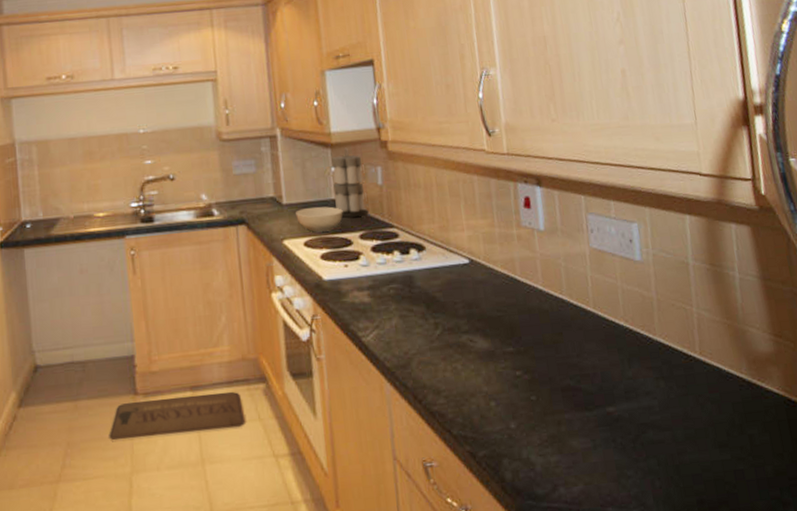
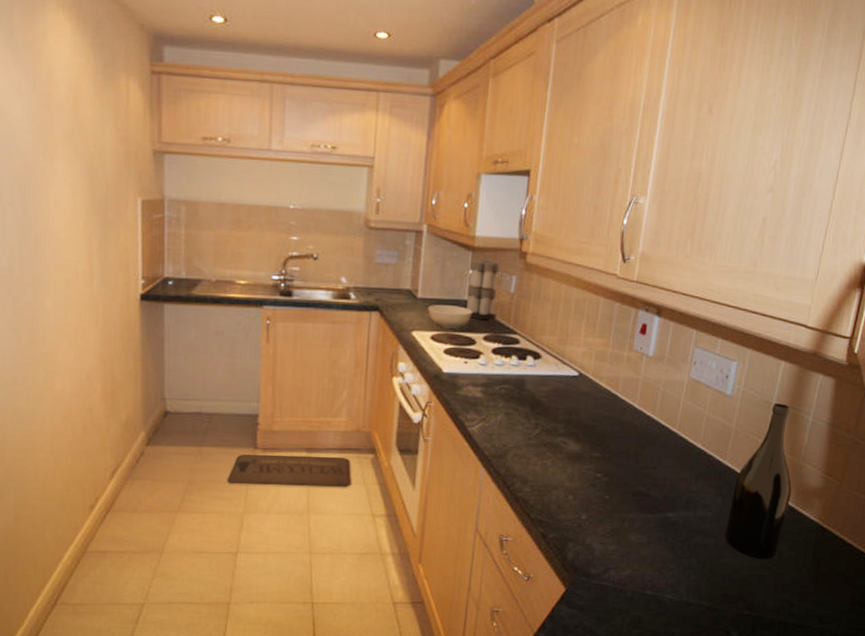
wine bottle: none [674,262,748,451] -> present [724,403,792,560]

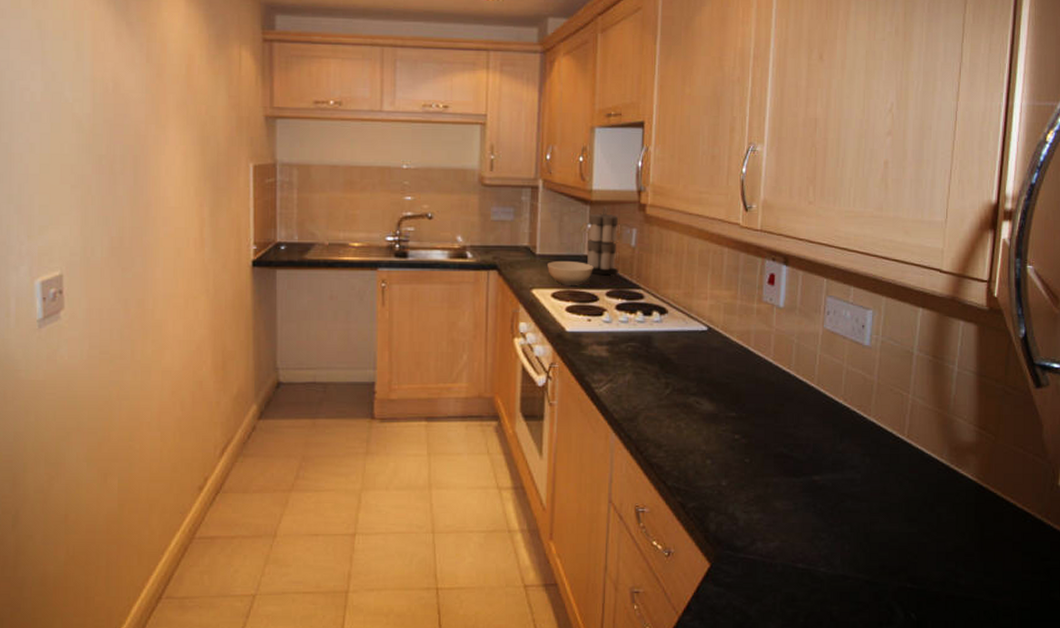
doormat: present [227,455,351,488] -> none [343,425,475,459]
wine bottle: present [724,403,792,560] -> none [877,353,945,525]

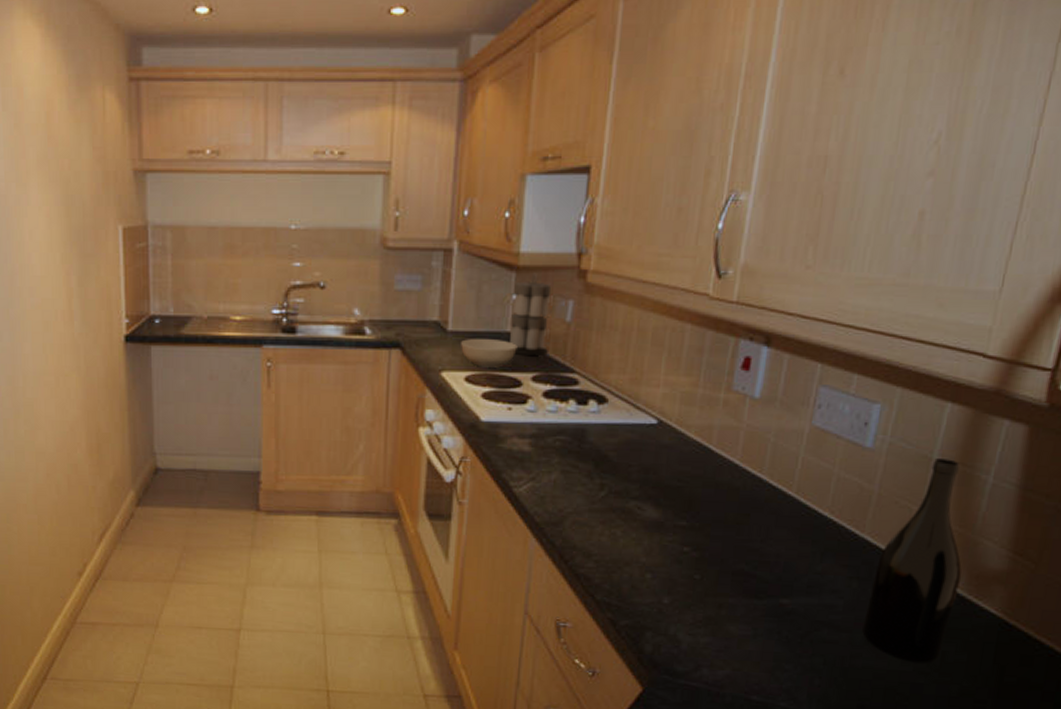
wine bottle: none [877,353,945,525] -> present [862,458,962,664]

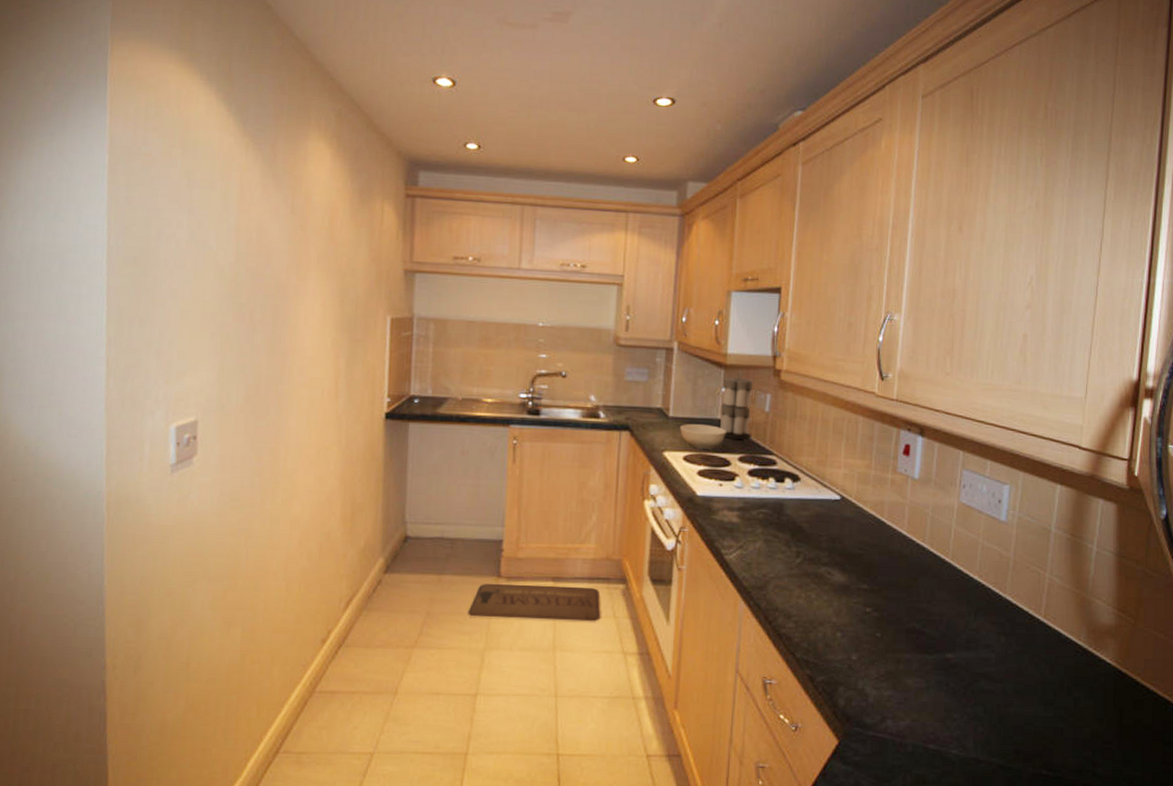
doormat: none [226,518,371,559] -> present [468,584,601,622]
wine bottle: present [862,458,962,664] -> none [1012,530,1083,709]

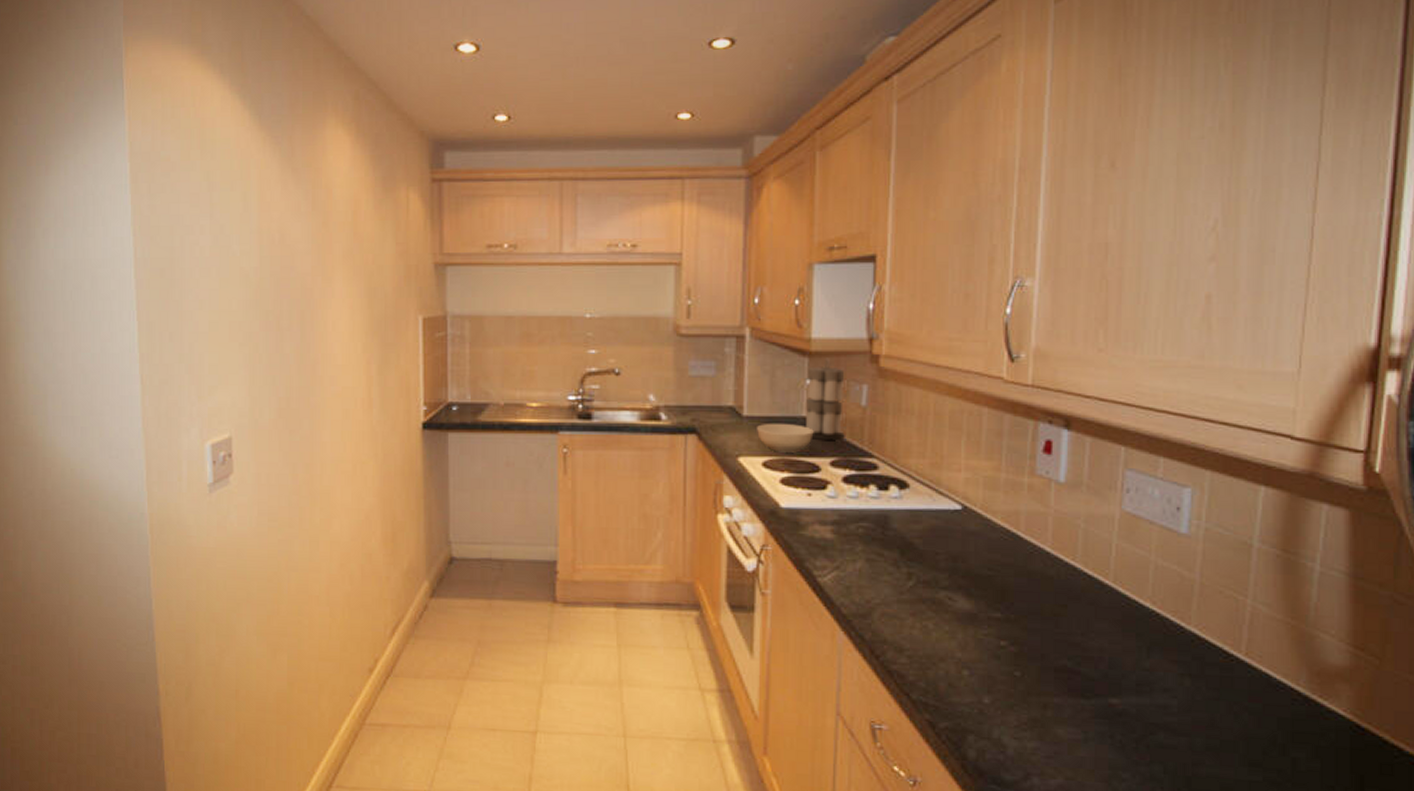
doormat: present [468,584,601,622] -> none [522,610,672,654]

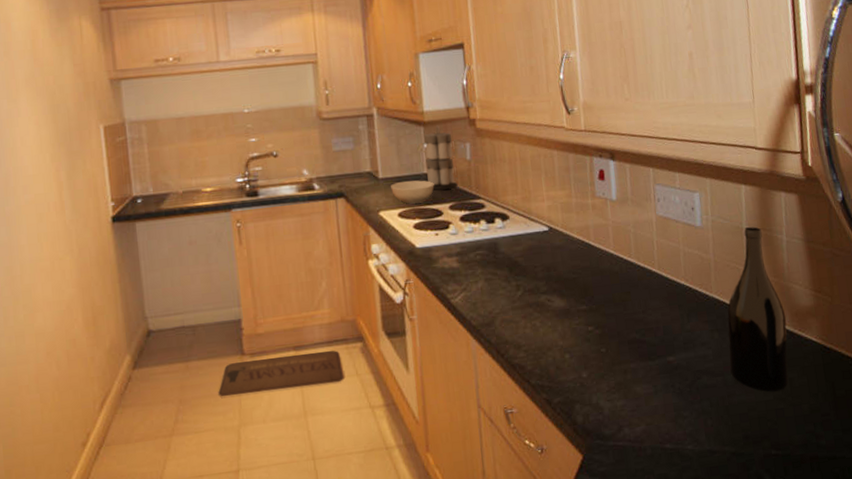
doormat: none [522,610,672,654] -> present [218,350,345,397]
wine bottle: none [1202,545,1302,772] -> present [727,226,789,392]

